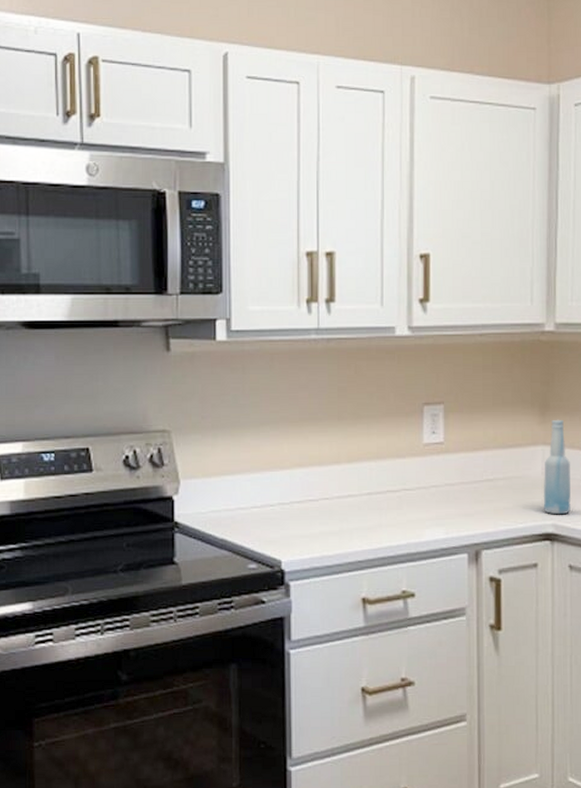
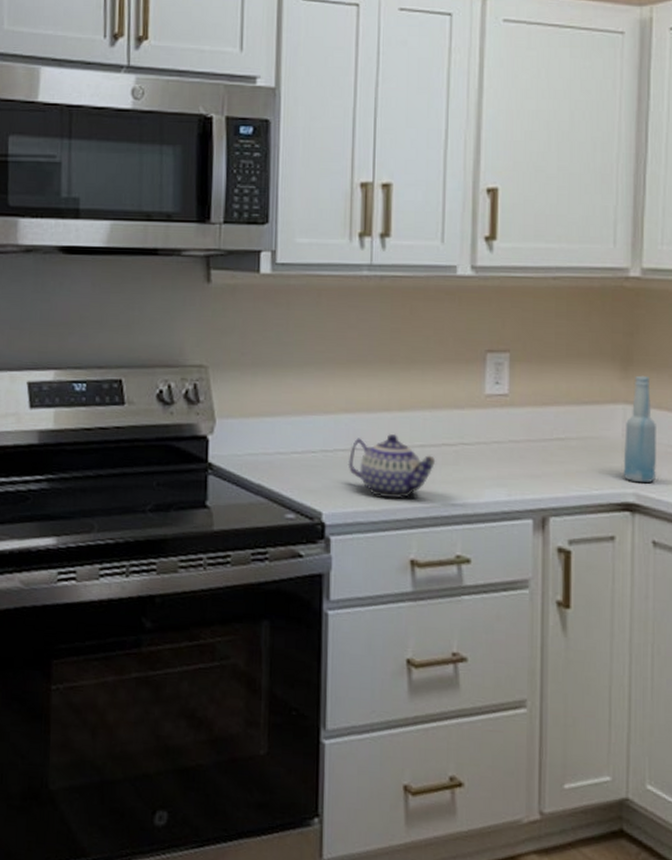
teapot: none [303,484,382,542] -> present [348,433,436,498]

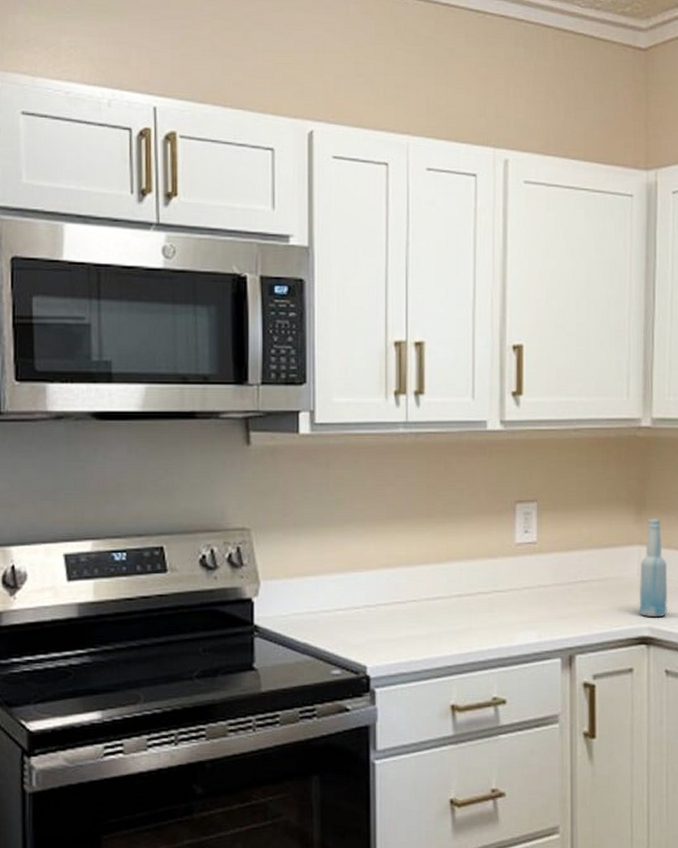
teapot: present [348,433,436,498] -> none [390,585,472,647]

